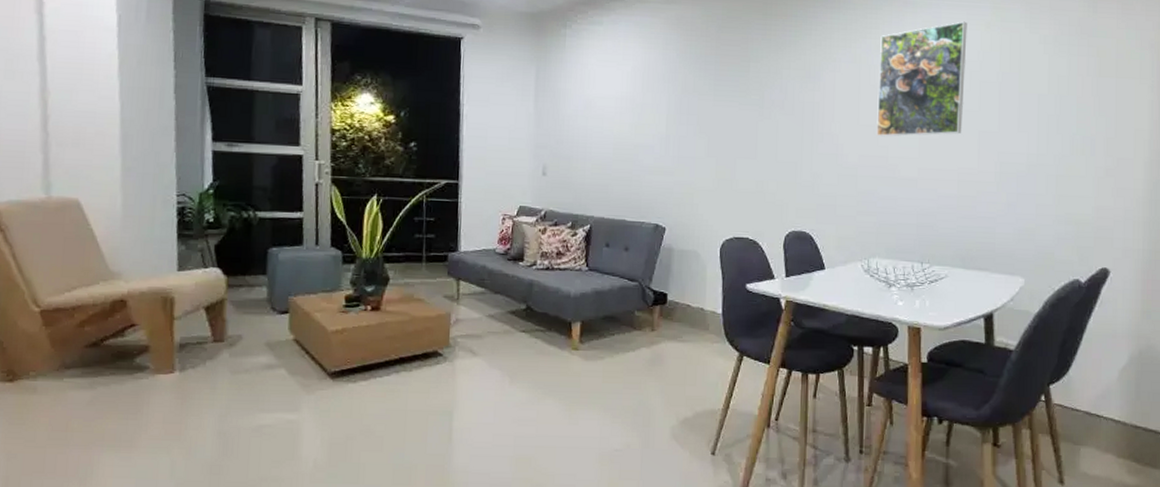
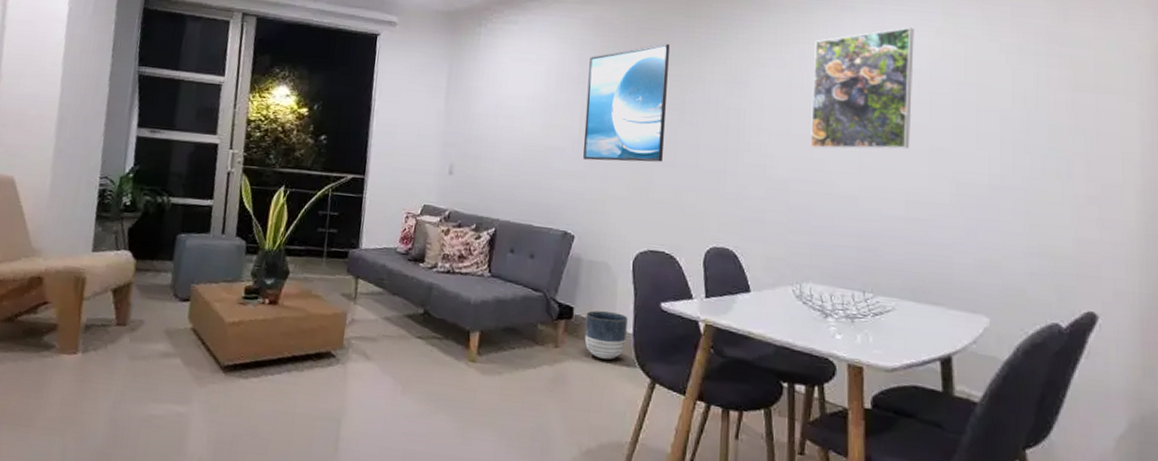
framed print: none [670,41,749,156] -> present [583,43,670,162]
planter: none [678,295,717,338] -> present [584,310,628,360]

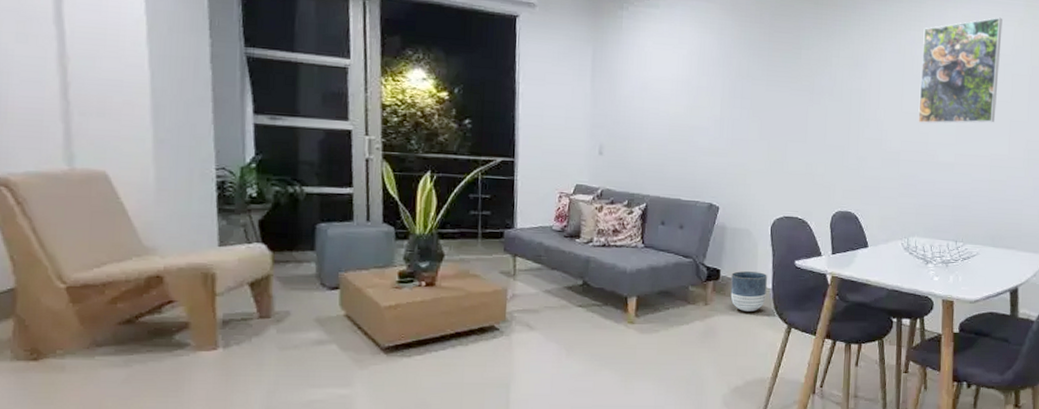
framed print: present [583,43,670,162] -> none [724,29,800,139]

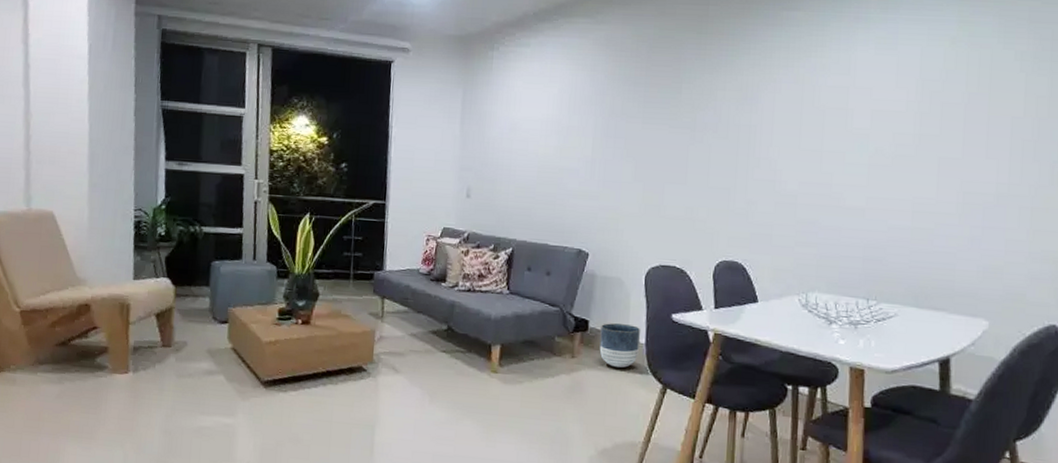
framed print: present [918,17,1003,124] -> none [819,37,929,163]

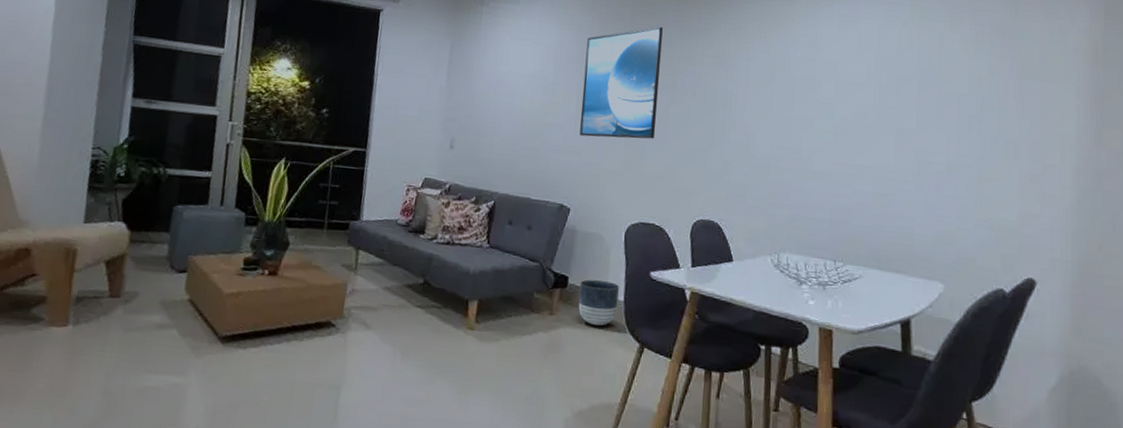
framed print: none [596,61,681,181] -> present [580,26,663,139]

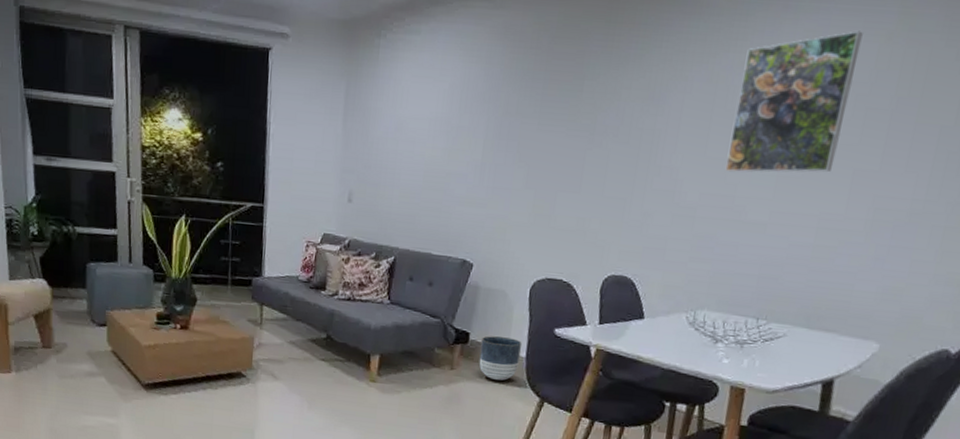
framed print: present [580,26,663,139] -> none [485,54,585,188]
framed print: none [790,17,885,130] -> present [725,30,863,173]

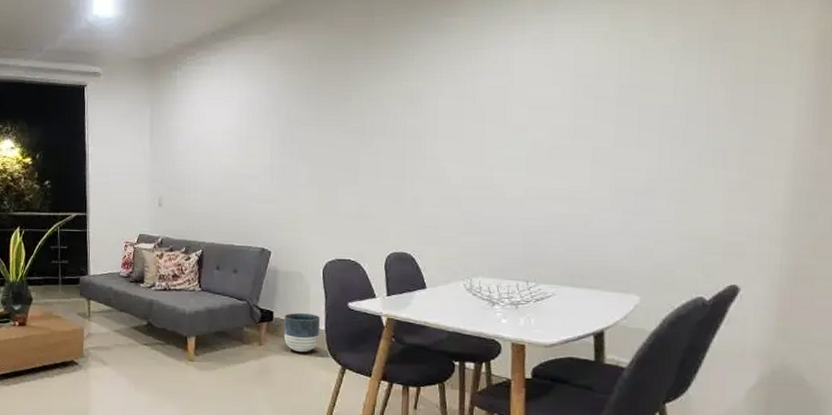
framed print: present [725,30,863,173] -> none [481,35,582,158]

